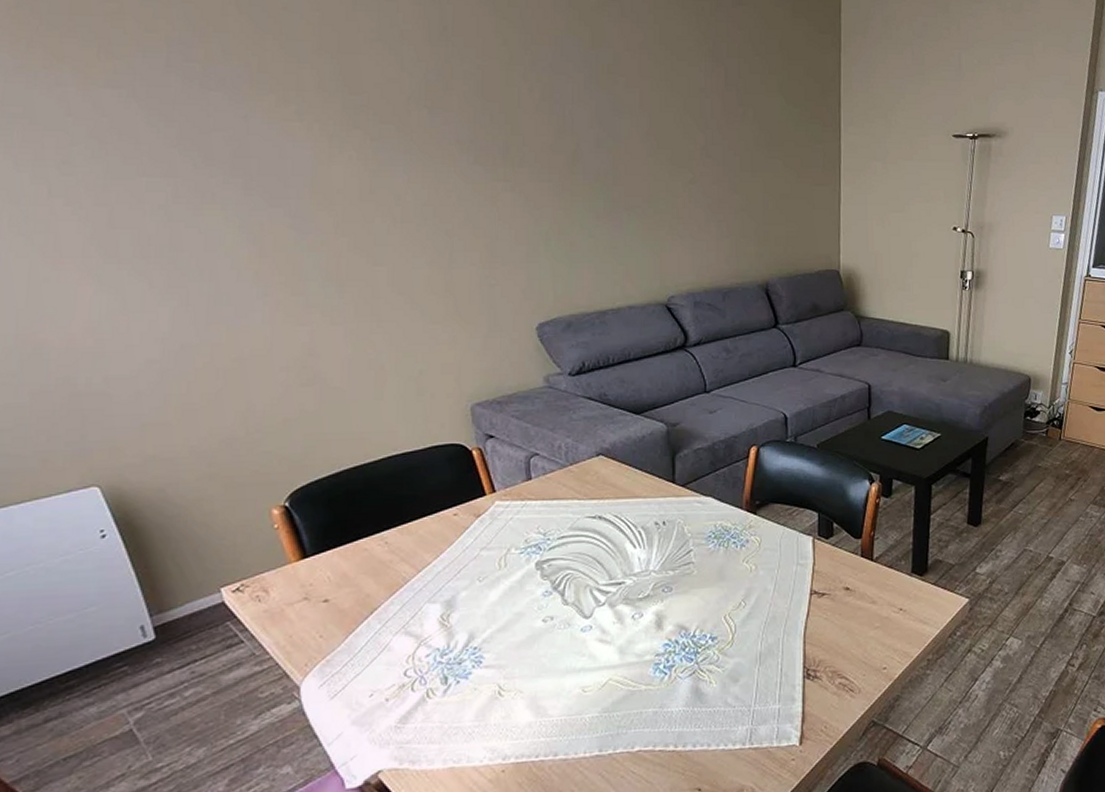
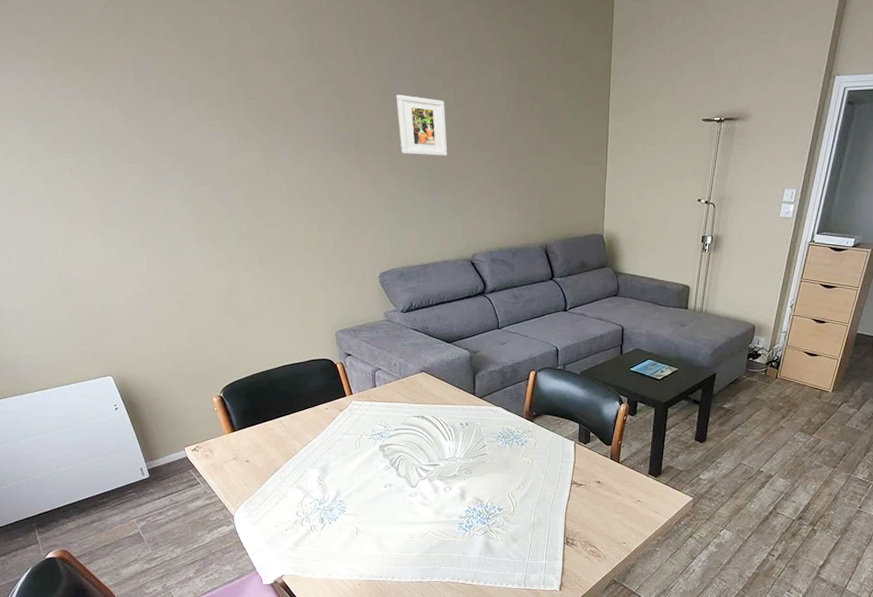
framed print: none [561,95,633,173] -> present [396,95,448,156]

